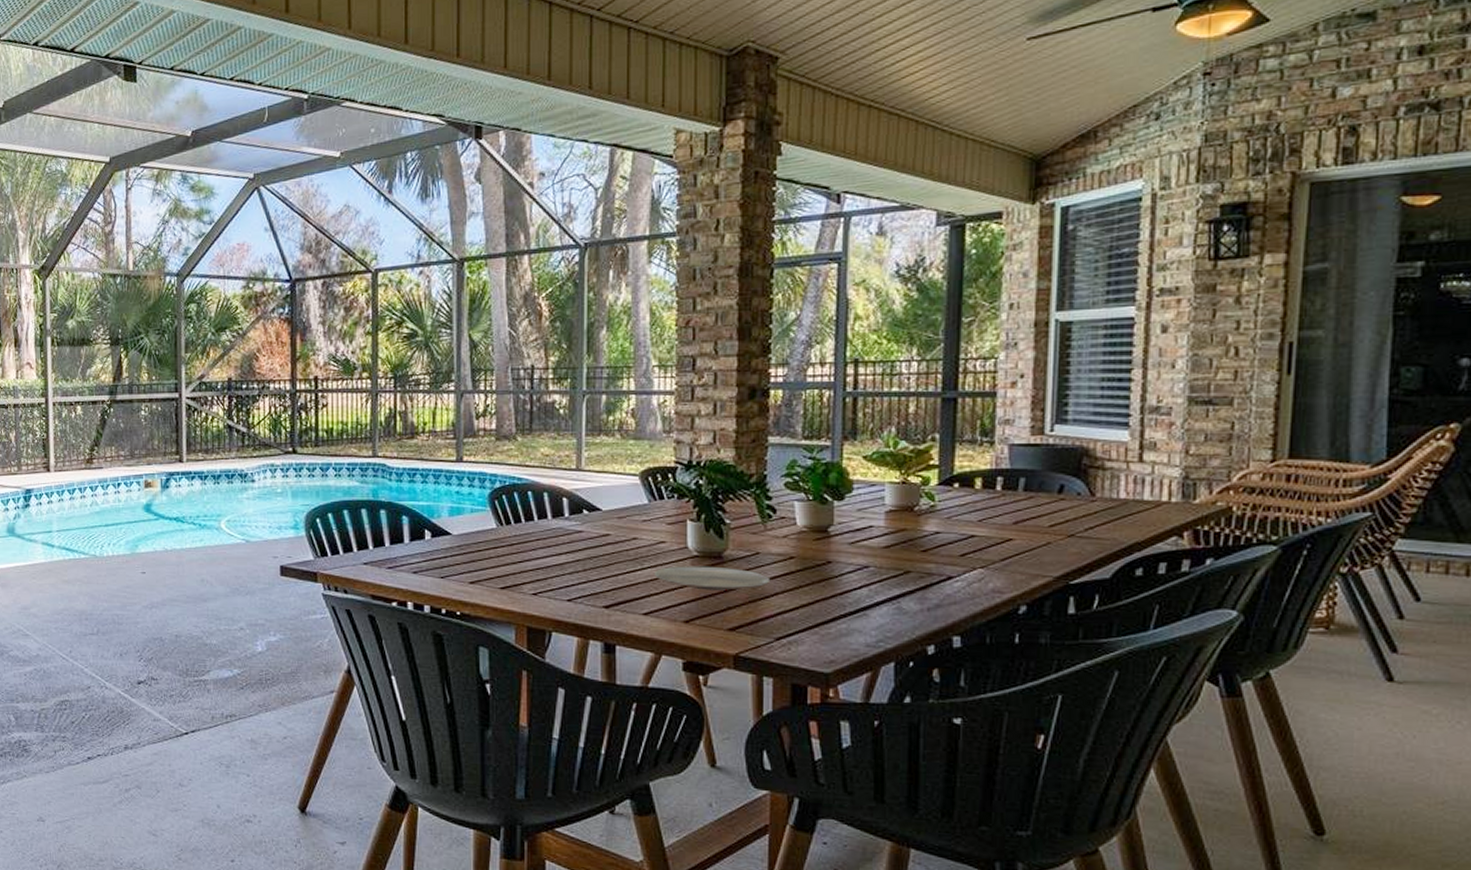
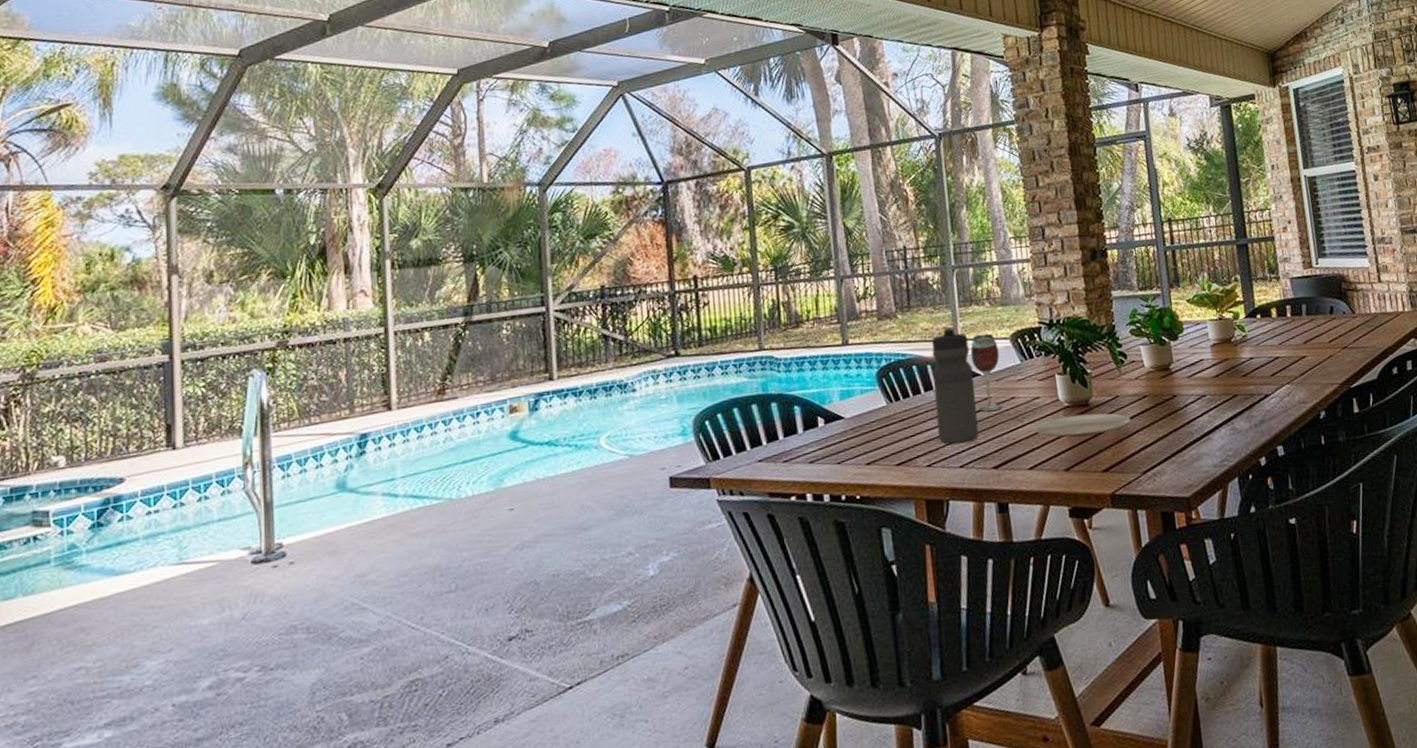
water bottle: none [548,454,593,577] -> present [931,326,979,444]
wineglass: none [592,467,625,549] -> present [970,333,1003,412]

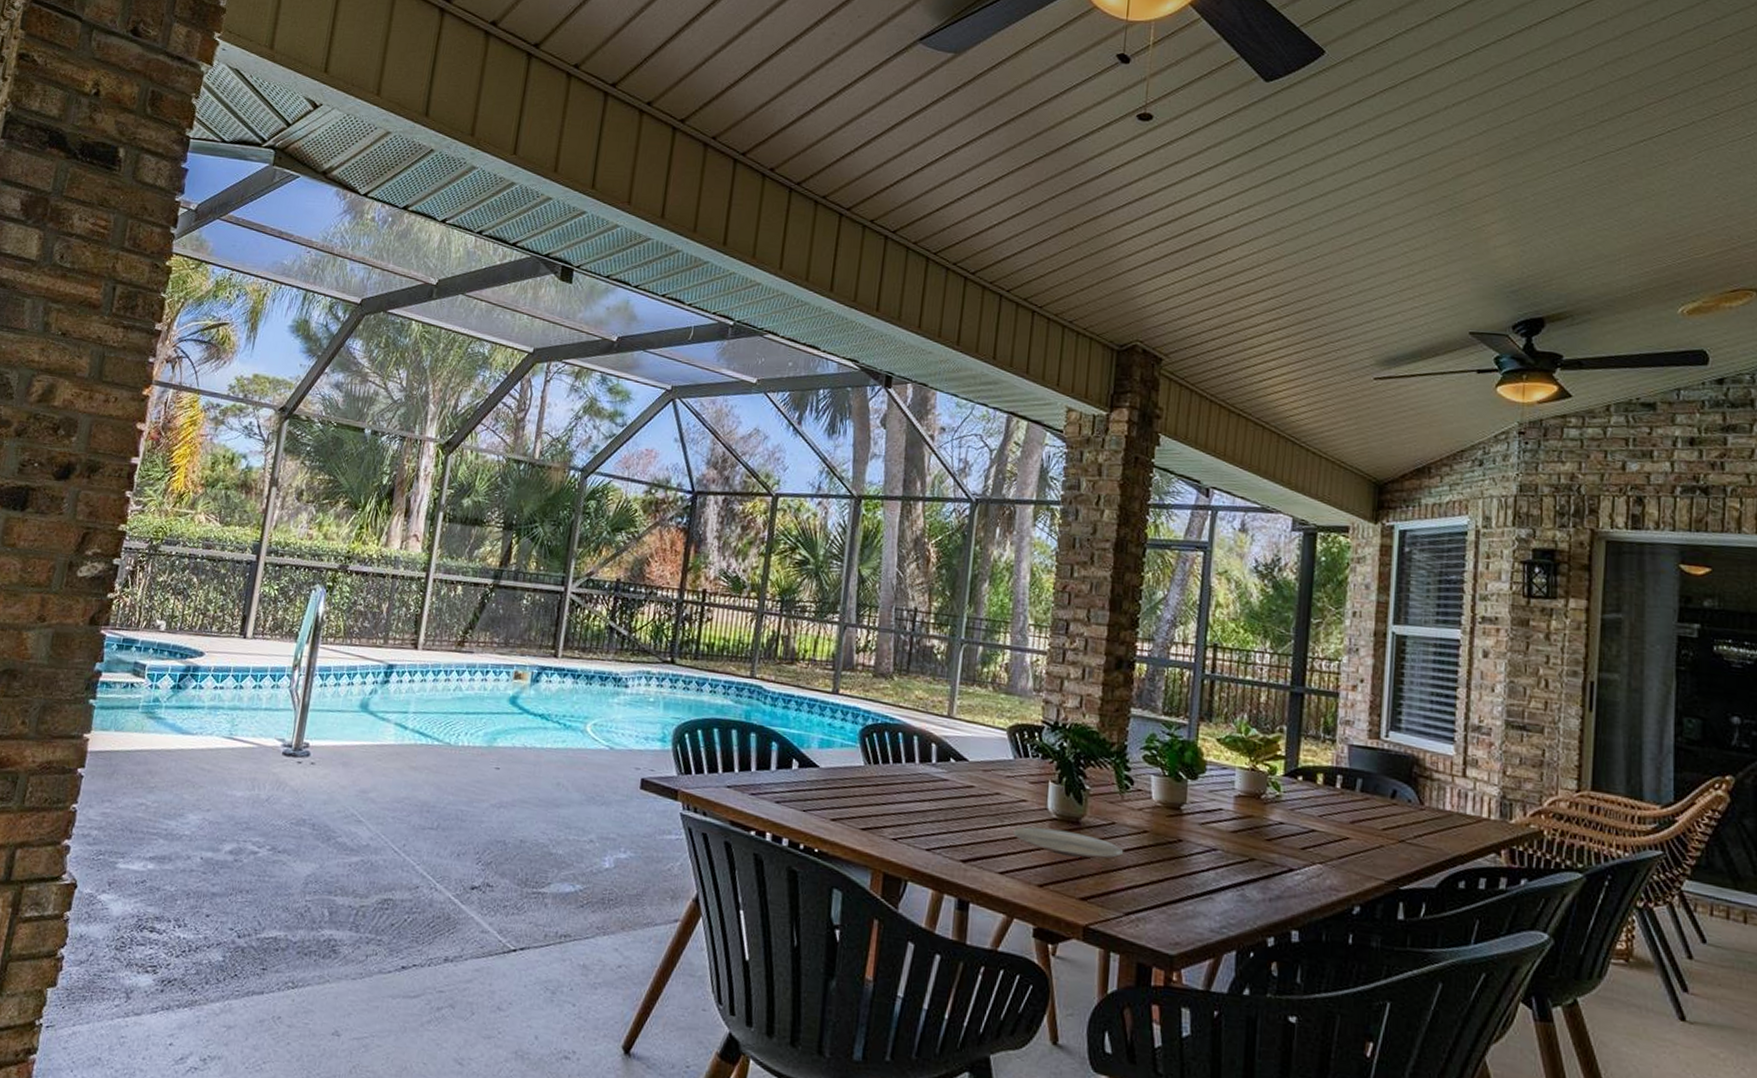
water bottle: present [931,326,979,444] -> none [910,701,963,827]
wineglass: present [970,333,1003,412] -> none [957,717,993,802]

